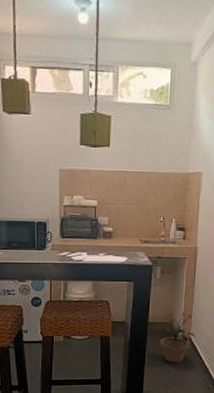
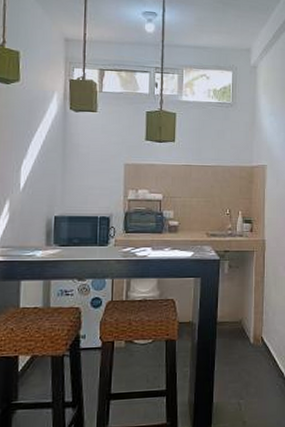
potted plant: present [160,312,195,363] -> none [230,309,267,367]

